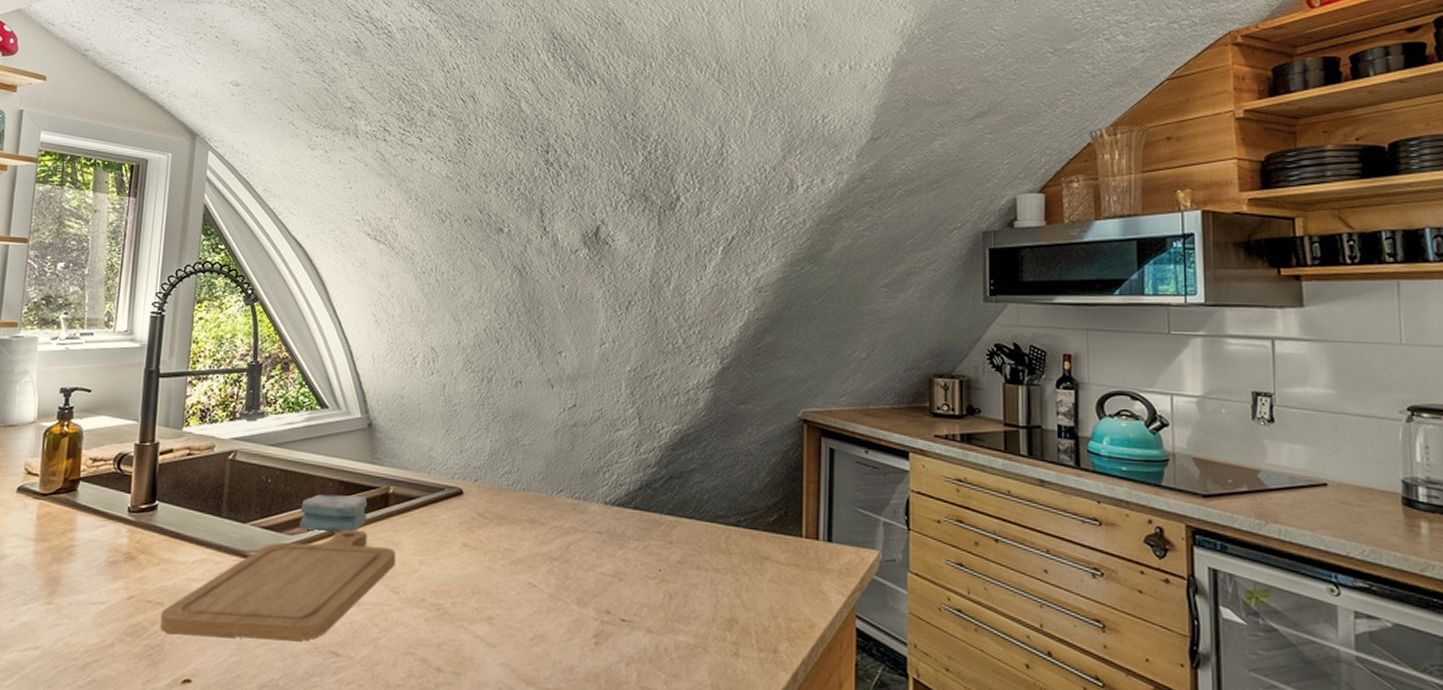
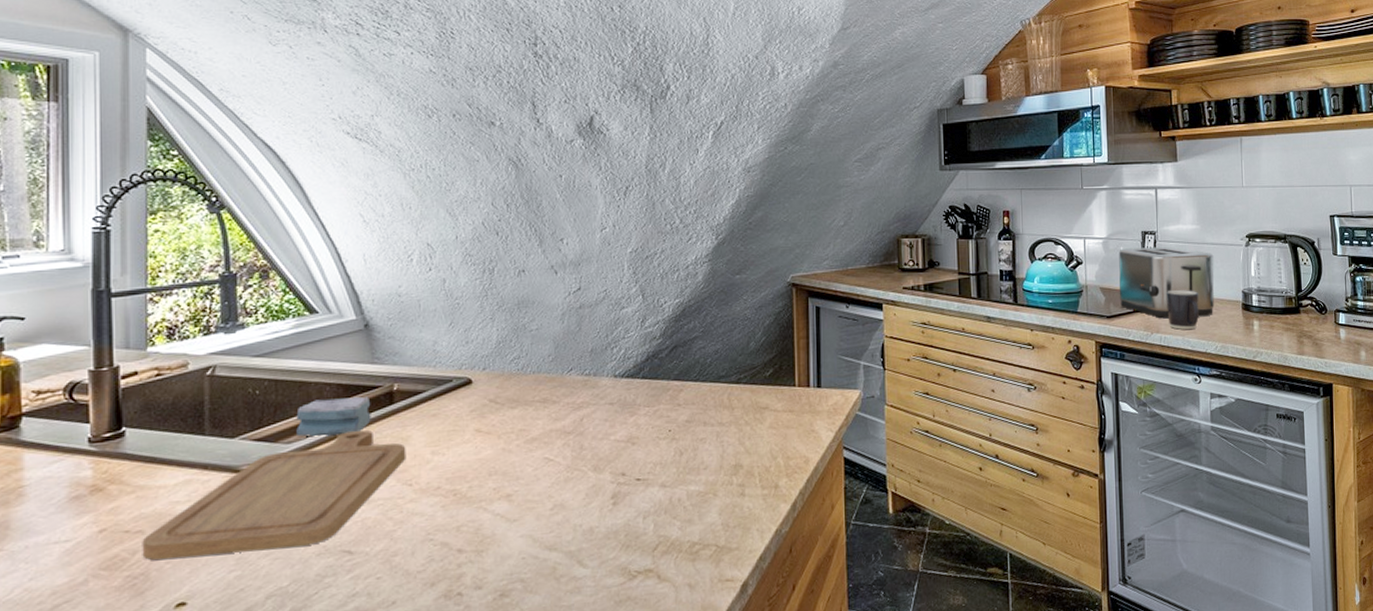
toaster: none [1219,411,1360,508] -> present [1119,247,1214,318]
mug: none [1287,469,1337,523] -> present [1166,289,1199,330]

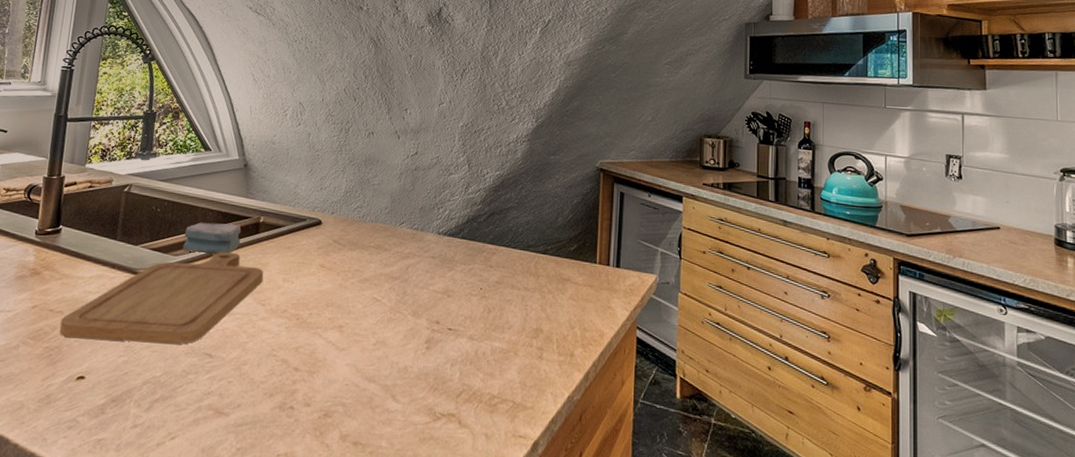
toaster: present [1119,247,1214,318] -> none [920,169,1024,247]
mug: present [1166,289,1199,330] -> none [970,215,1007,258]

